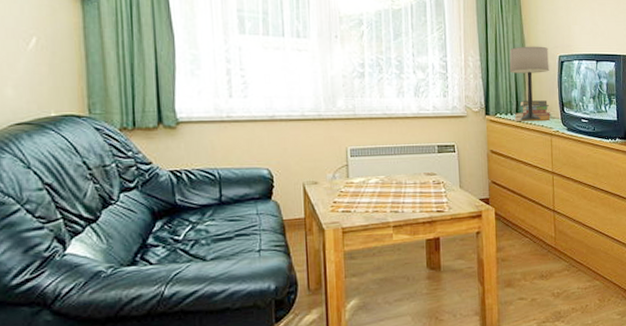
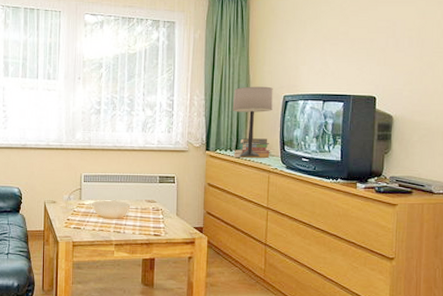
bowl: none [362,176,408,199] -> present [92,201,131,220]

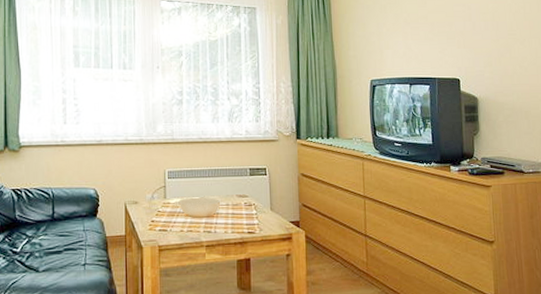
table lamp: present [232,86,273,158] -> none [320,71,361,145]
books: present [233,138,270,159] -> none [325,124,362,146]

